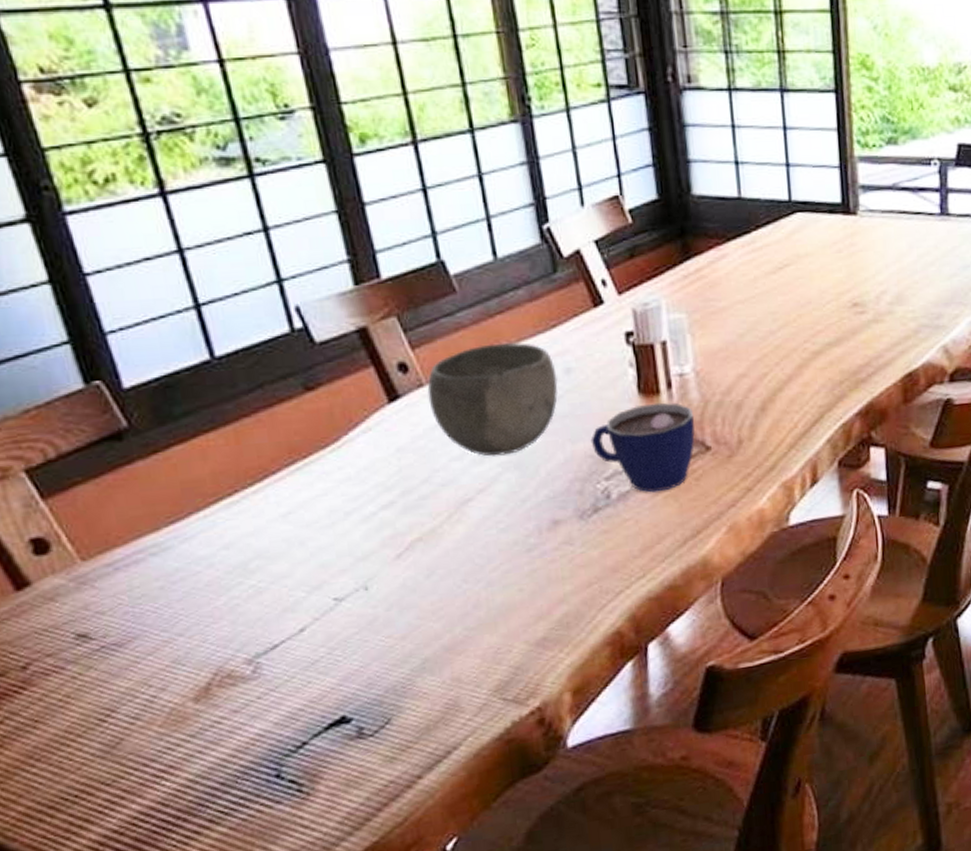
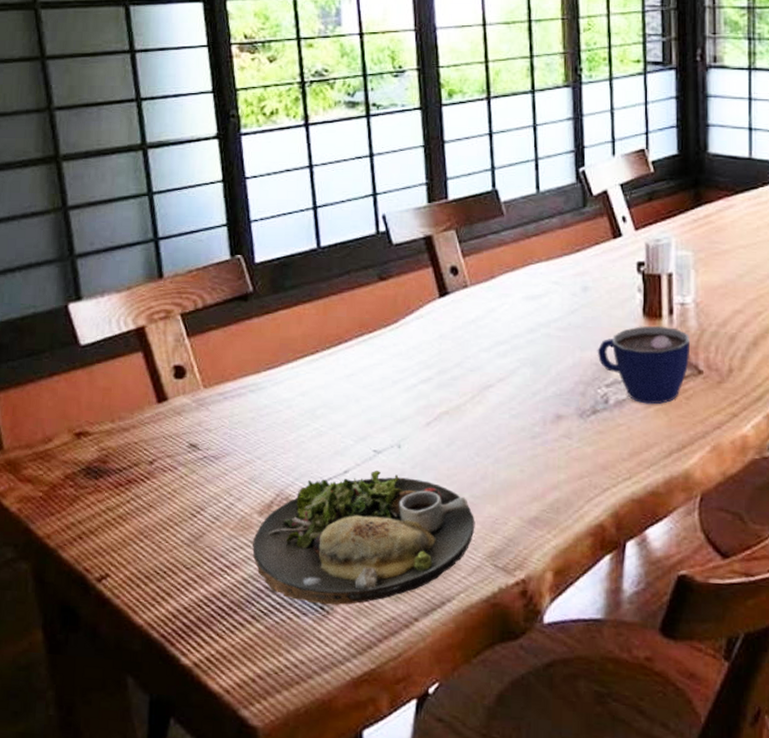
dinner plate: none [192,621,475,790] -> present [252,471,475,605]
bowl: present [427,342,559,457] -> none [470,259,575,353]

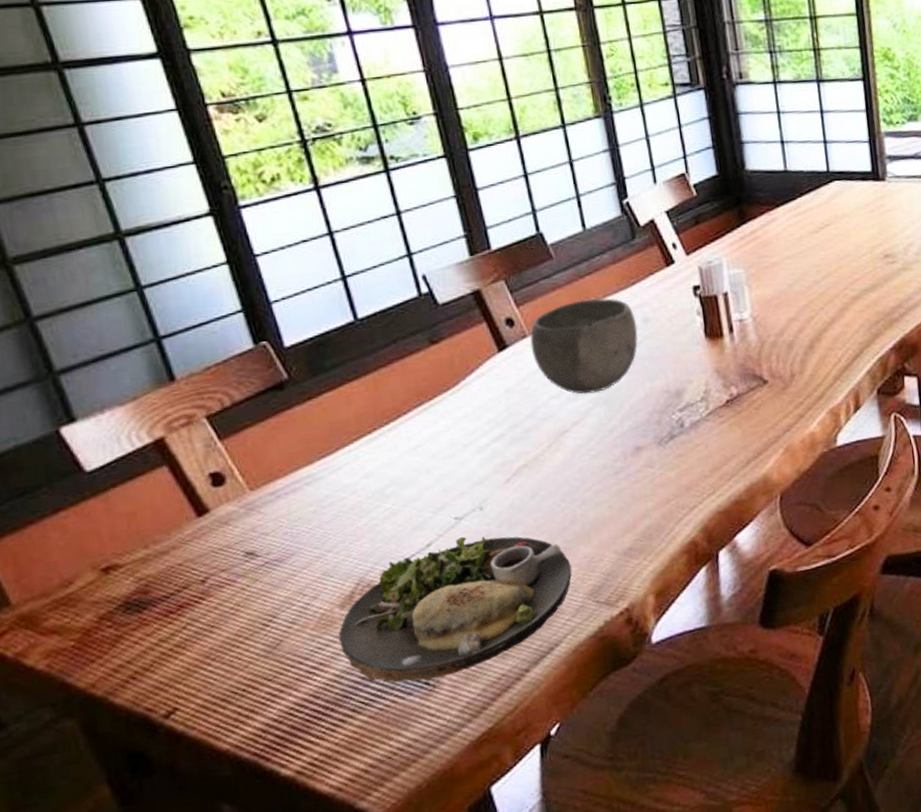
bowl: none [470,259,575,353] -> present [530,298,639,394]
cup: present [597,325,690,405] -> none [666,344,754,421]

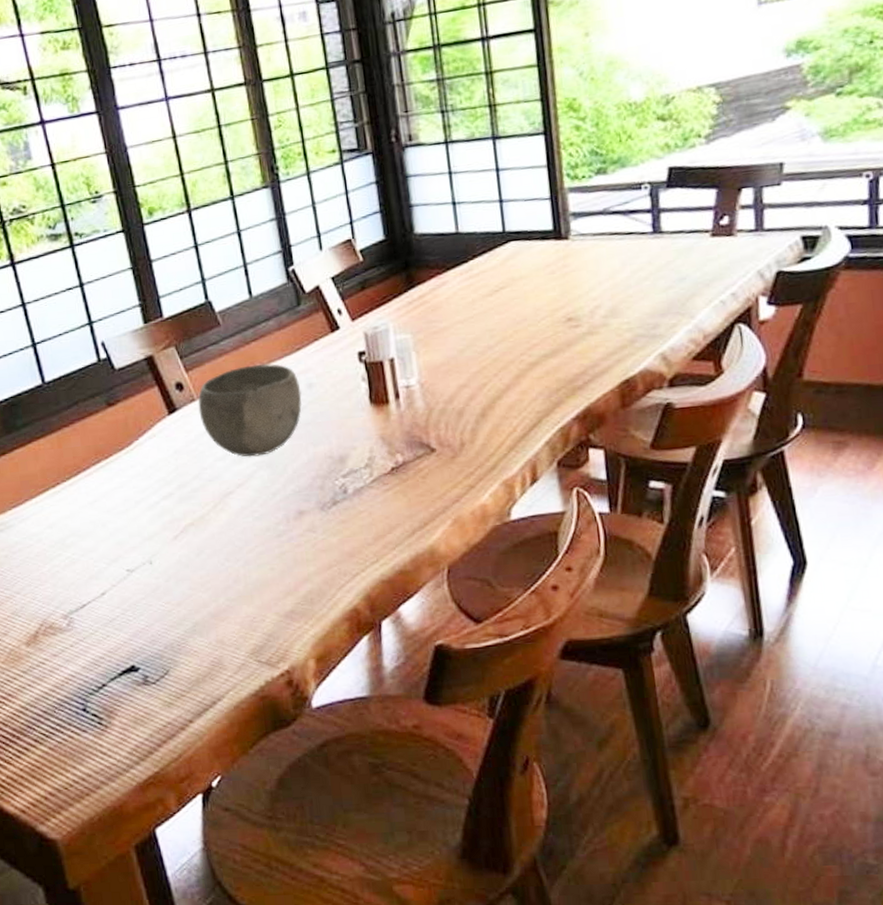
dinner plate: present [338,536,572,683] -> none [24,588,235,720]

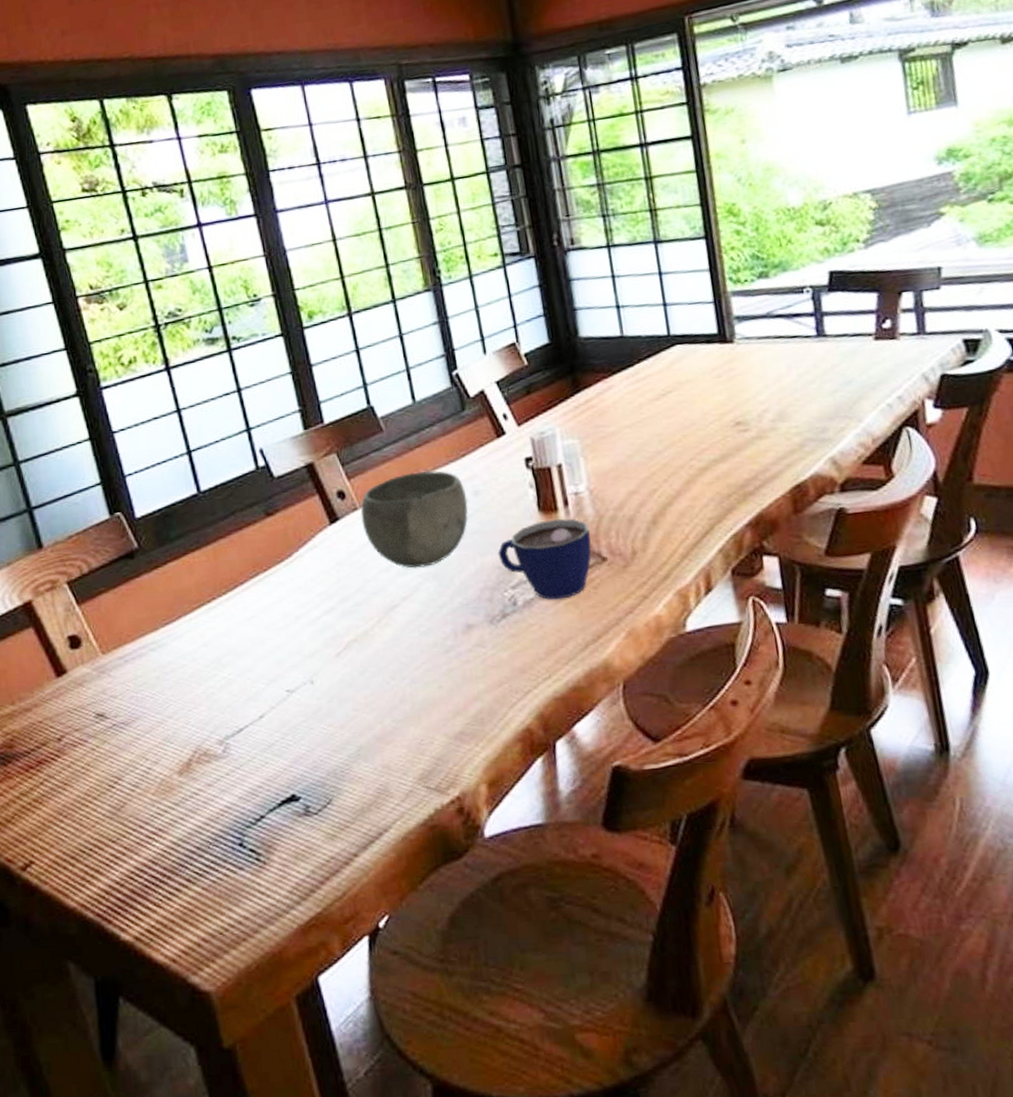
cup: none [329,410,421,489] -> present [497,518,592,600]

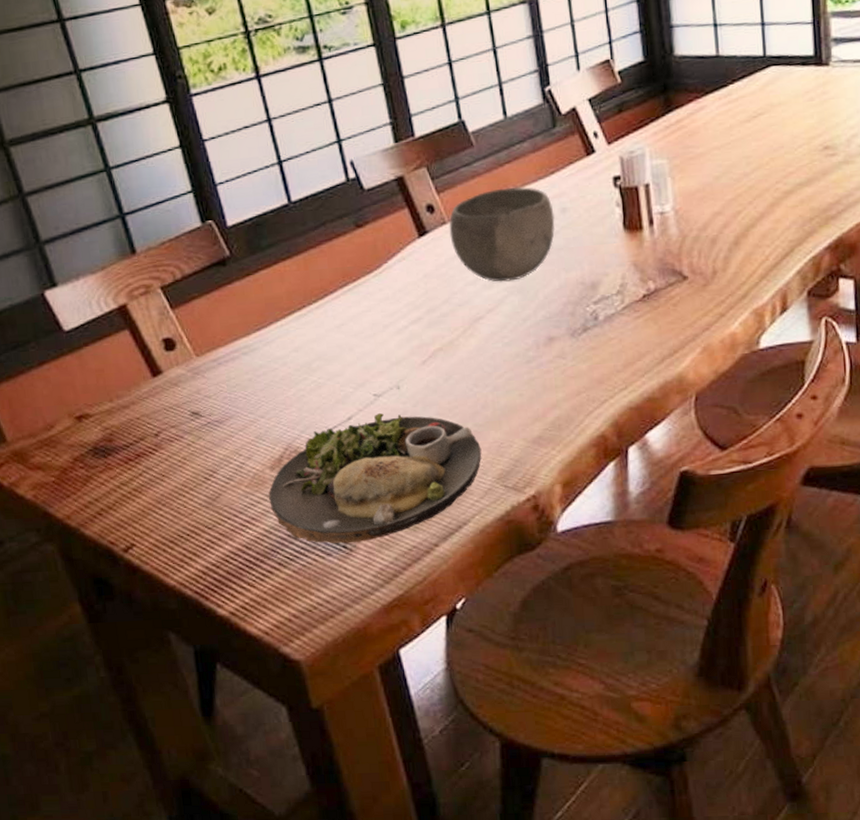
dinner plate: none [176,710,402,856] -> present [268,413,482,544]
cup: present [497,518,592,600] -> none [582,237,673,316]

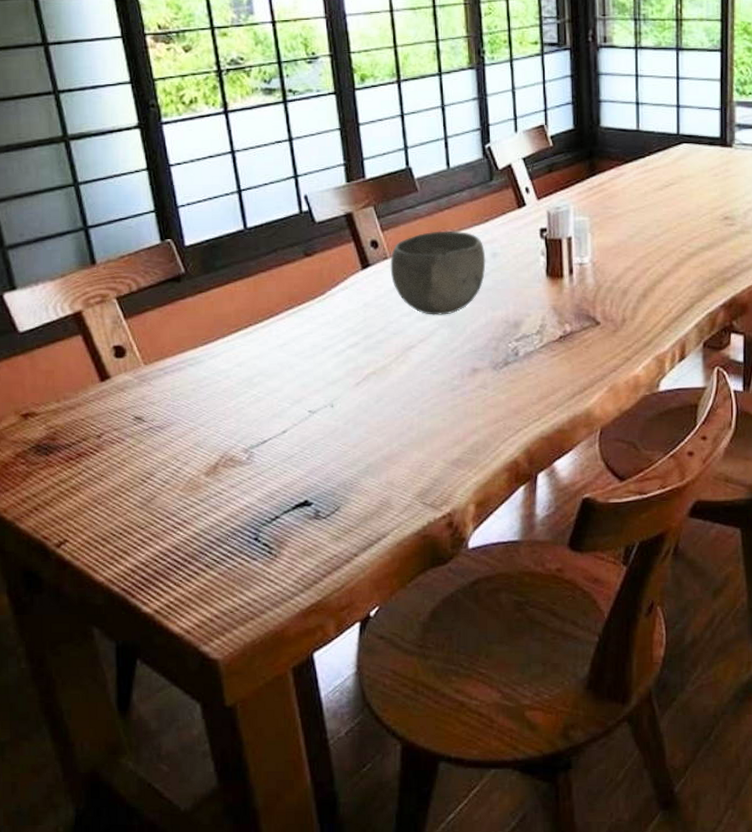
dinner plate: present [268,413,482,544] -> none [202,429,405,549]

